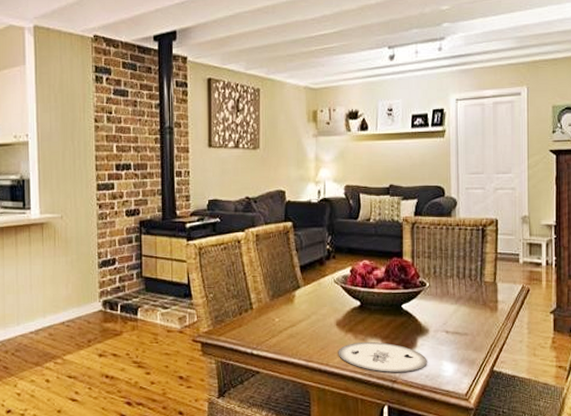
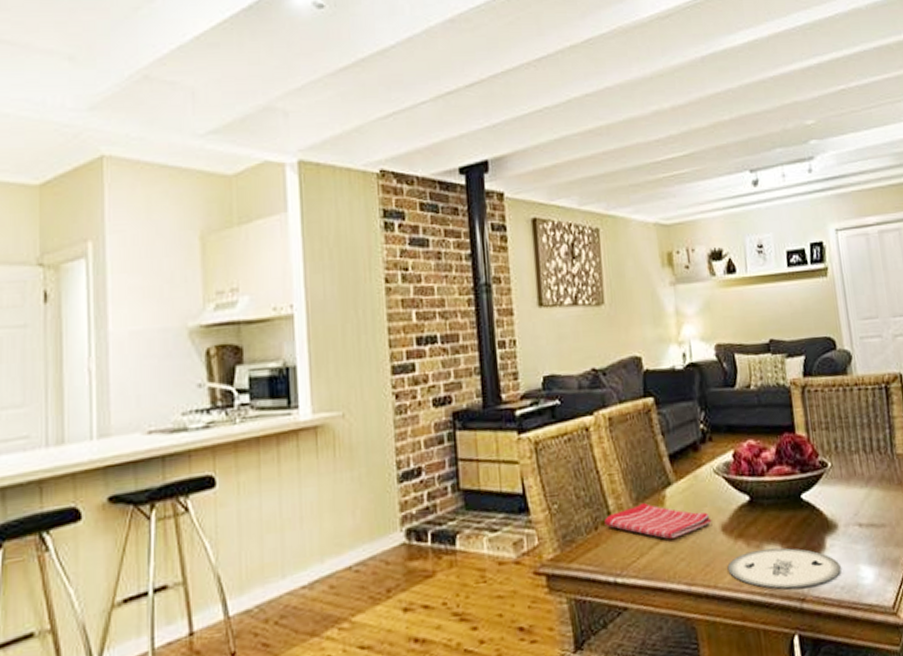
dish towel: none [247,299,329,328] -> present [604,502,712,540]

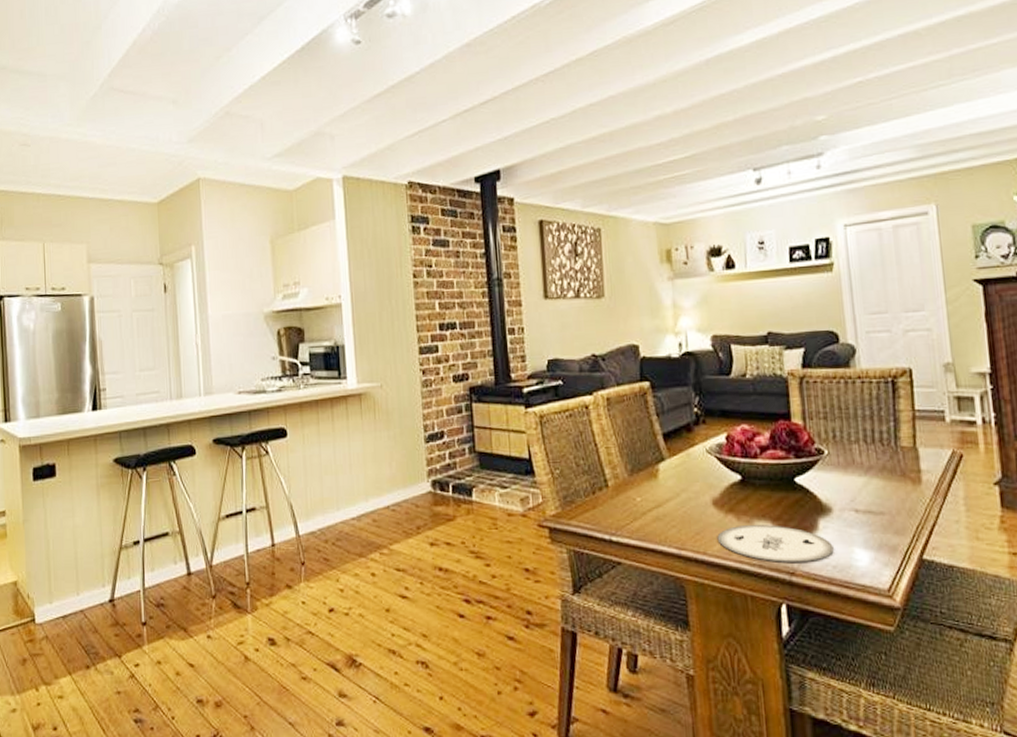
dish towel: present [604,502,712,540] -> none [601,474,703,508]

